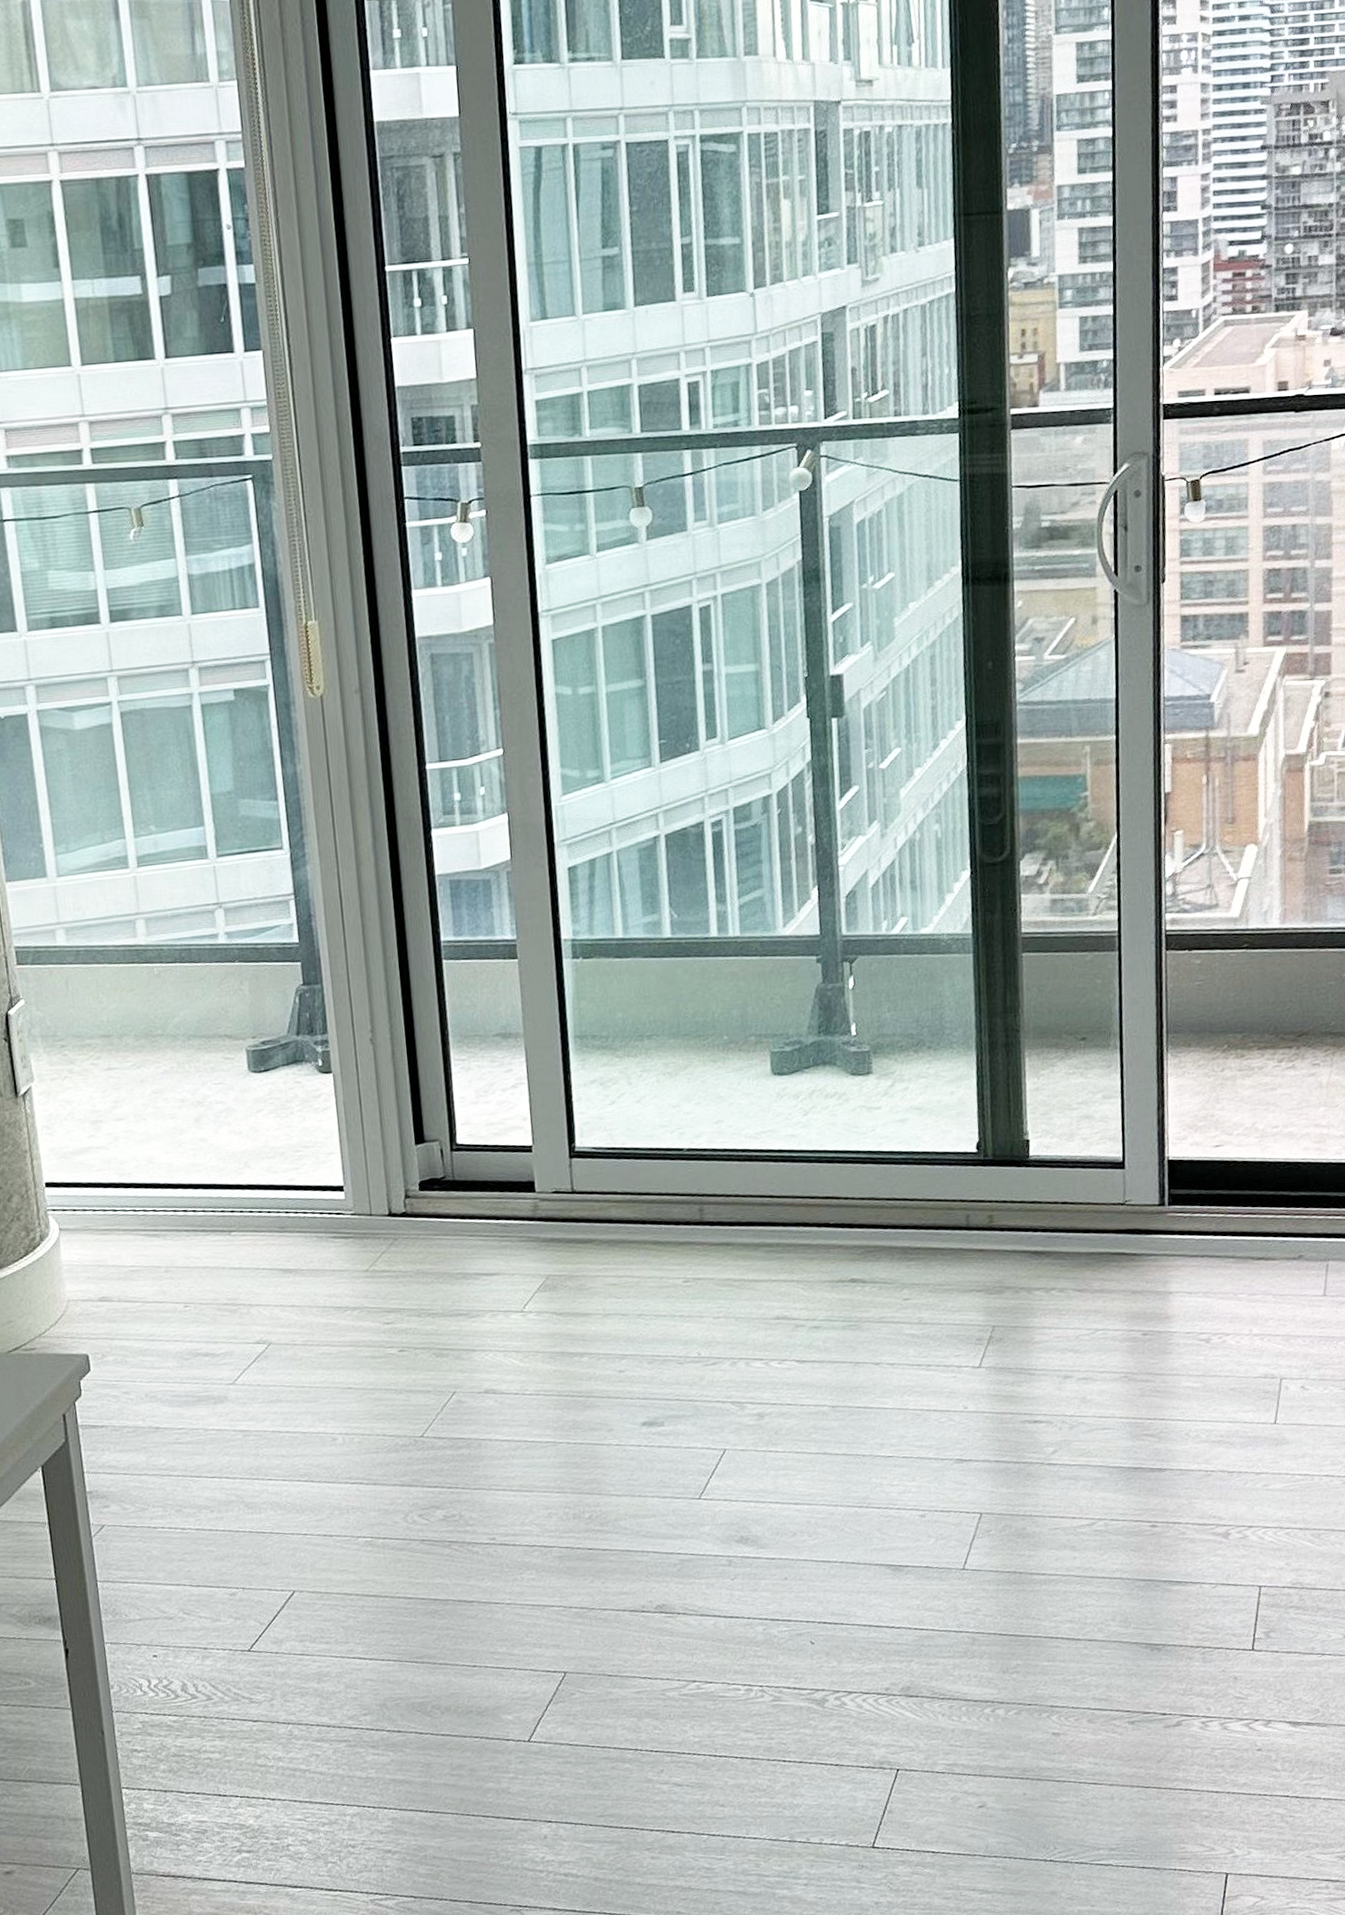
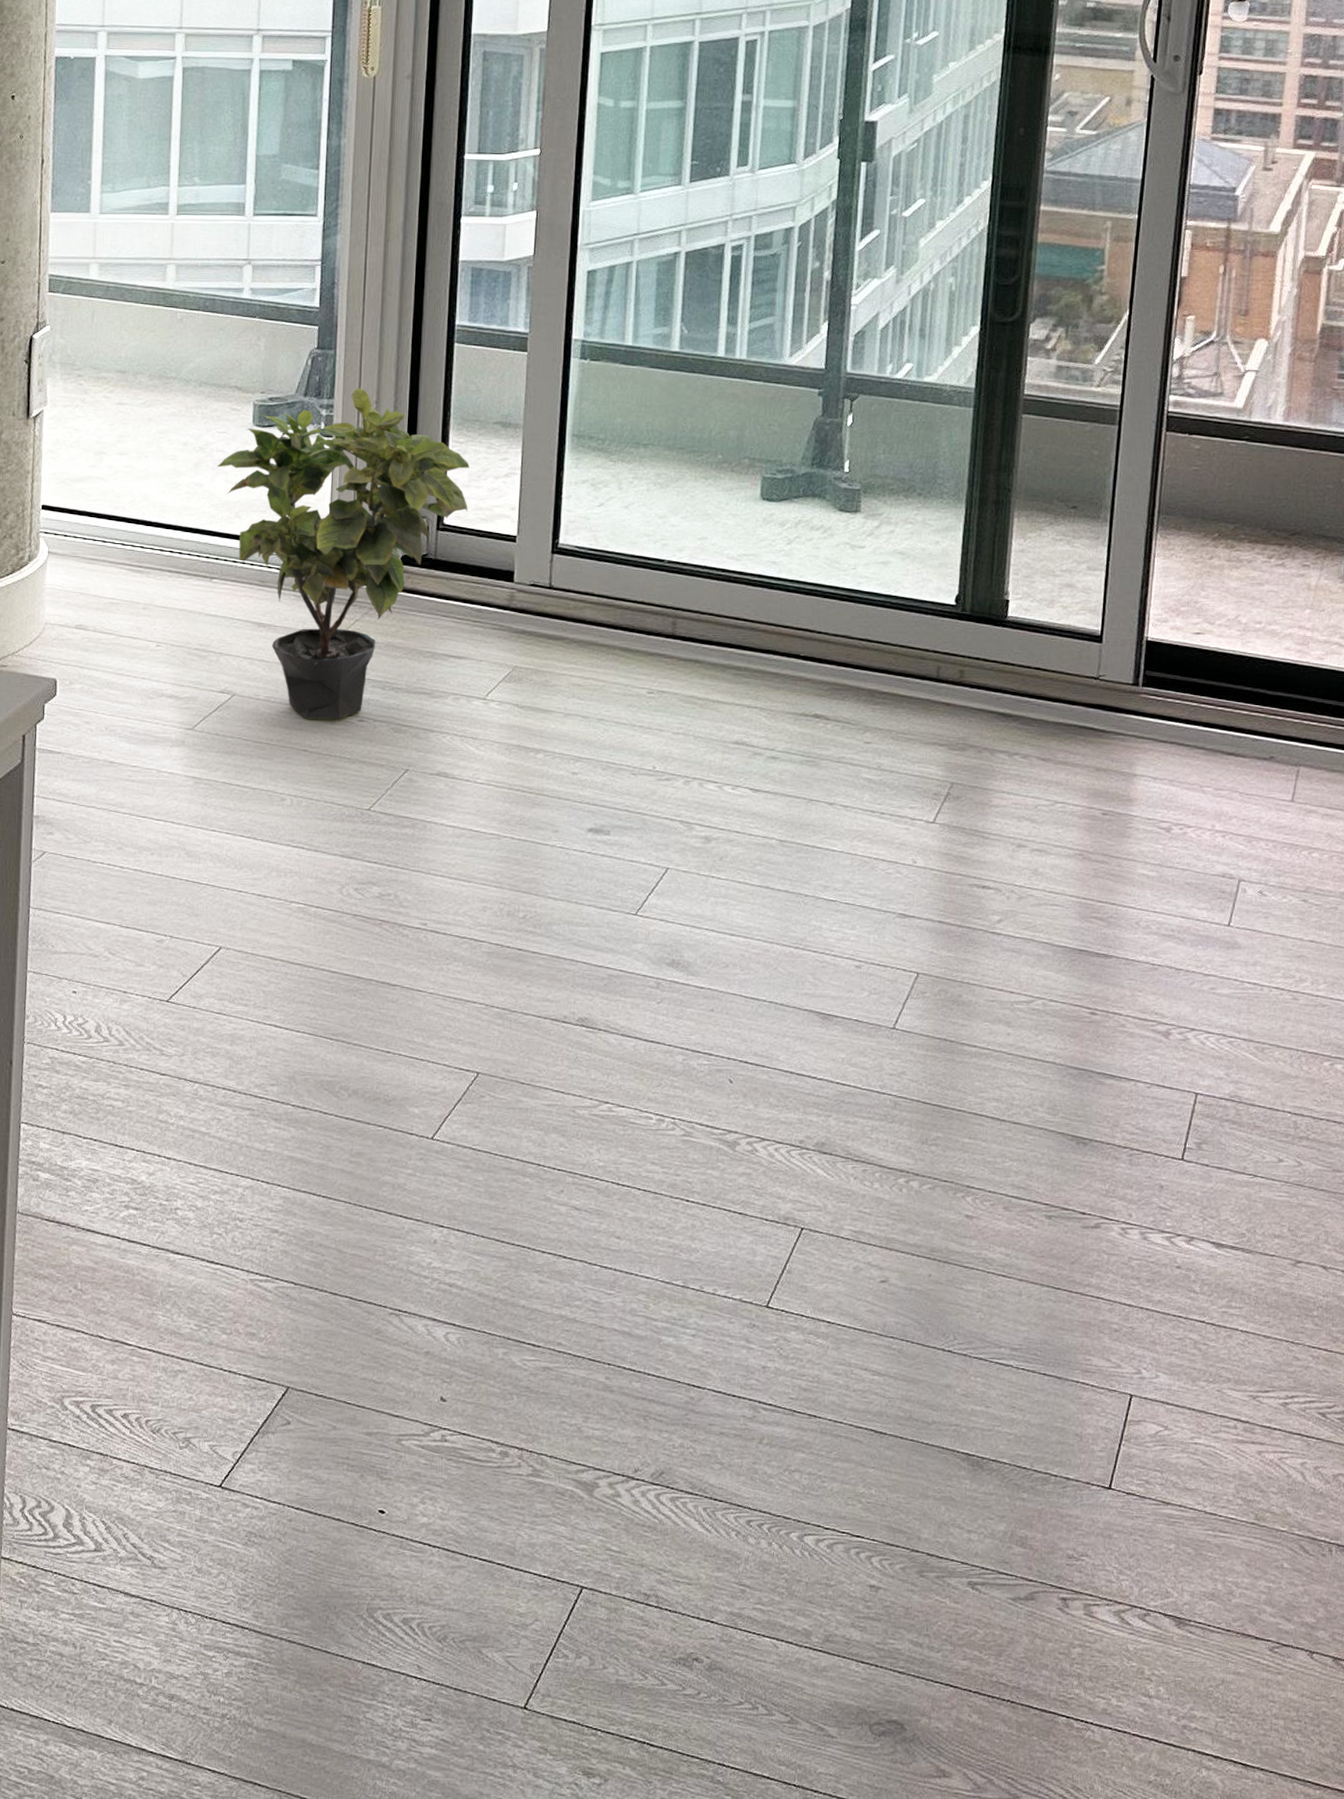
potted plant: none [218,1018,480,1357] -> present [216,387,470,720]

